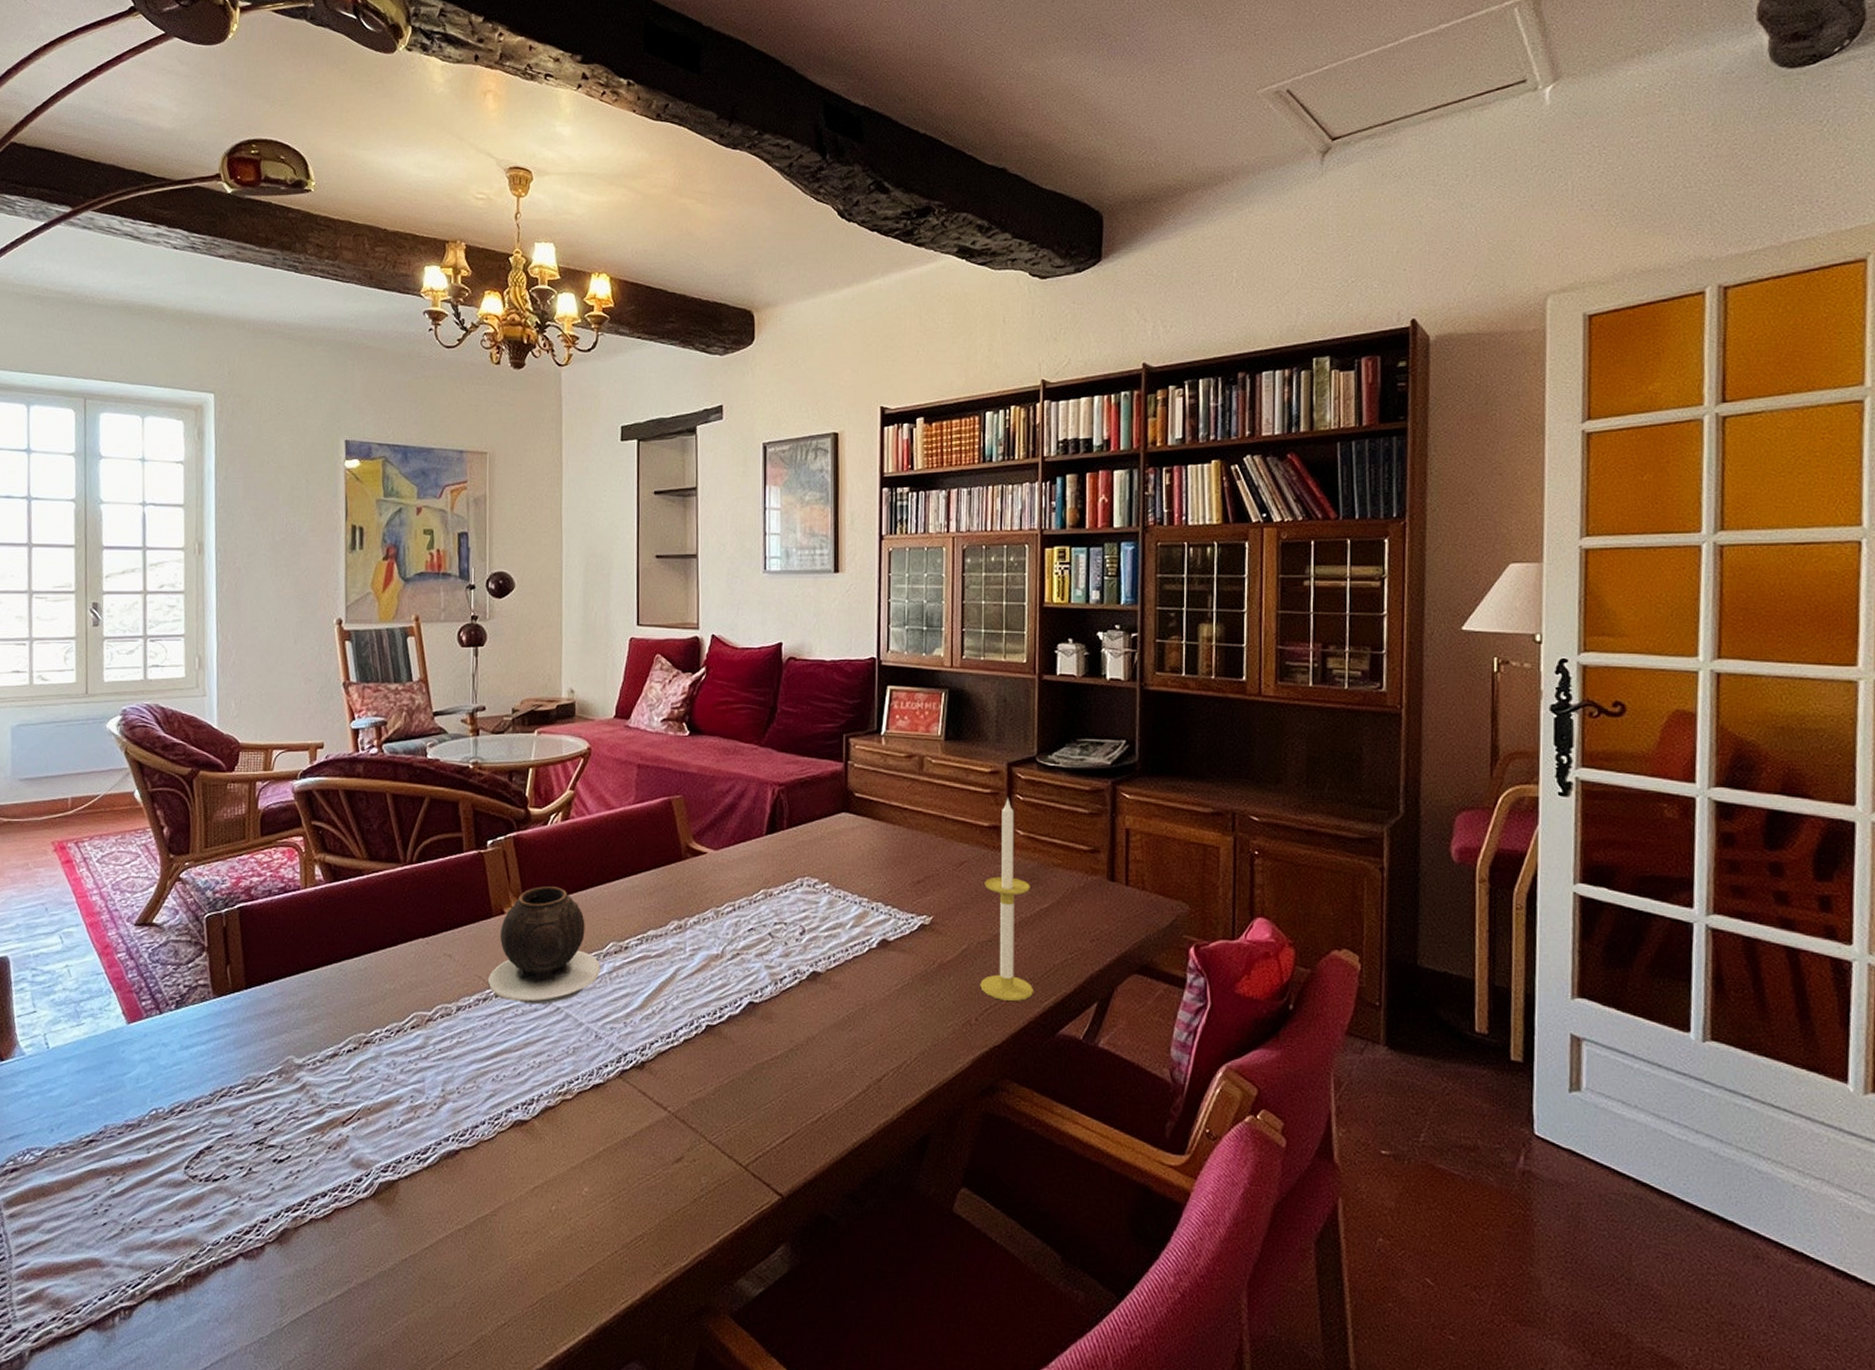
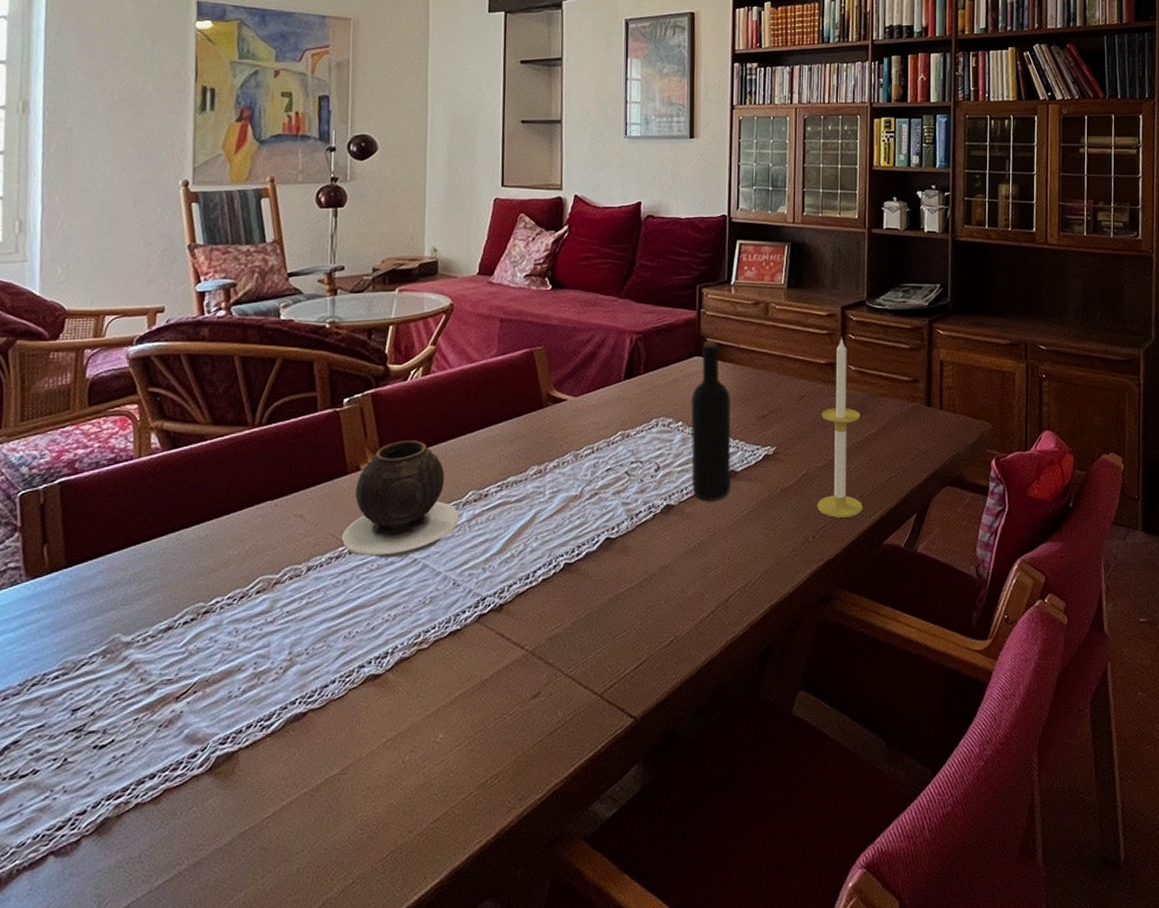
wine bottle: none [838,795,883,971] -> present [690,340,731,501]

